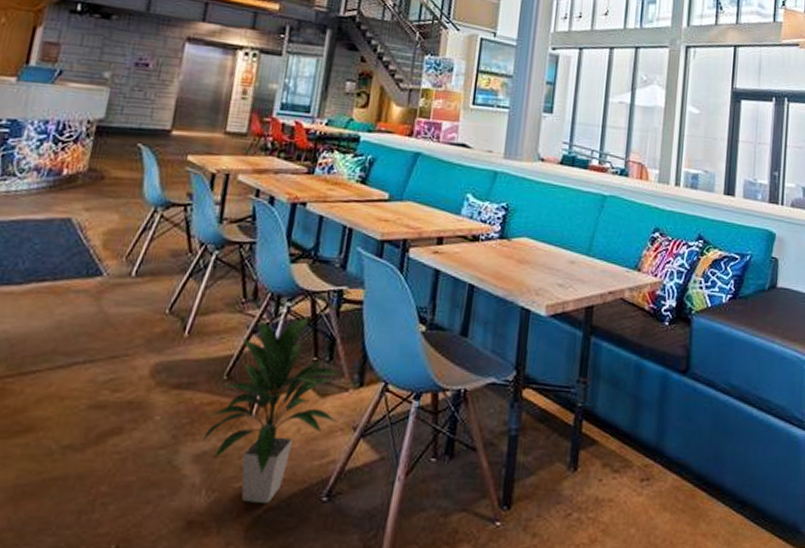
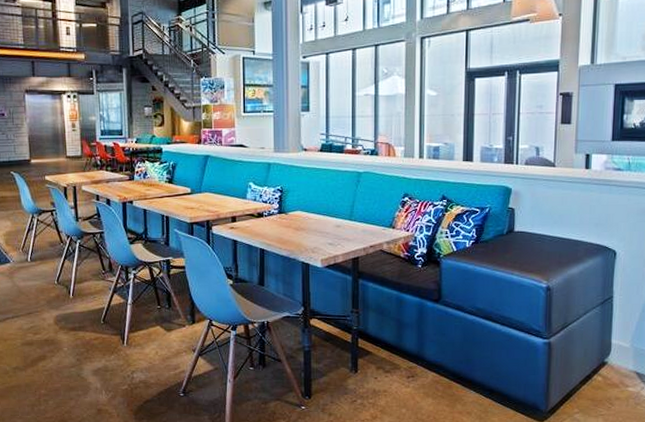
indoor plant: present [202,318,342,504] -> none [96,280,181,399]

